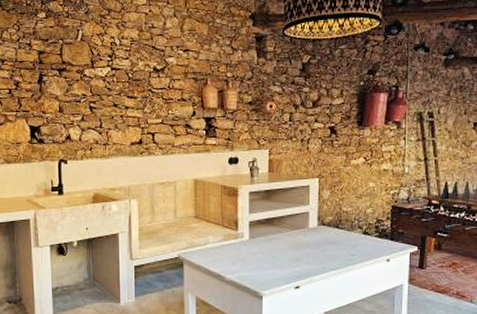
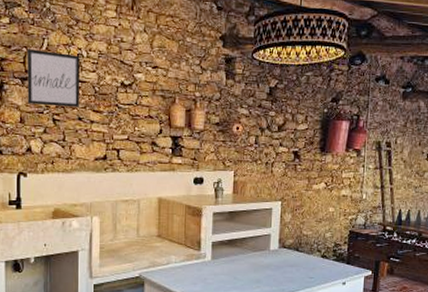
wall art: none [62,41,114,95] -> present [26,49,80,107]

